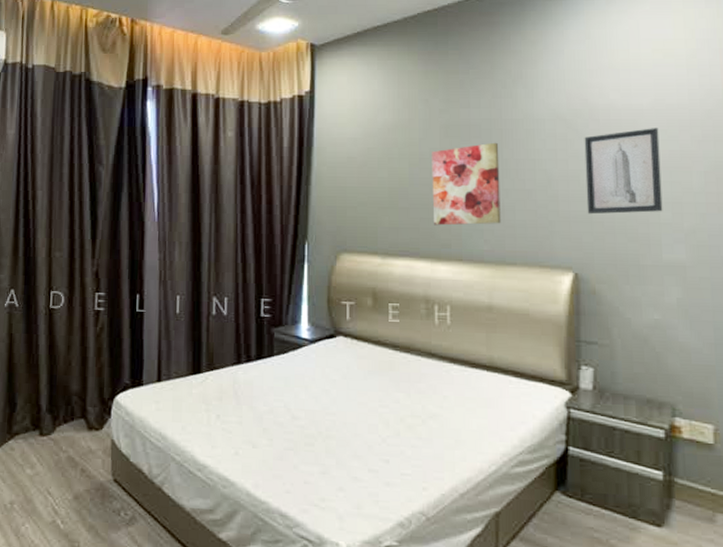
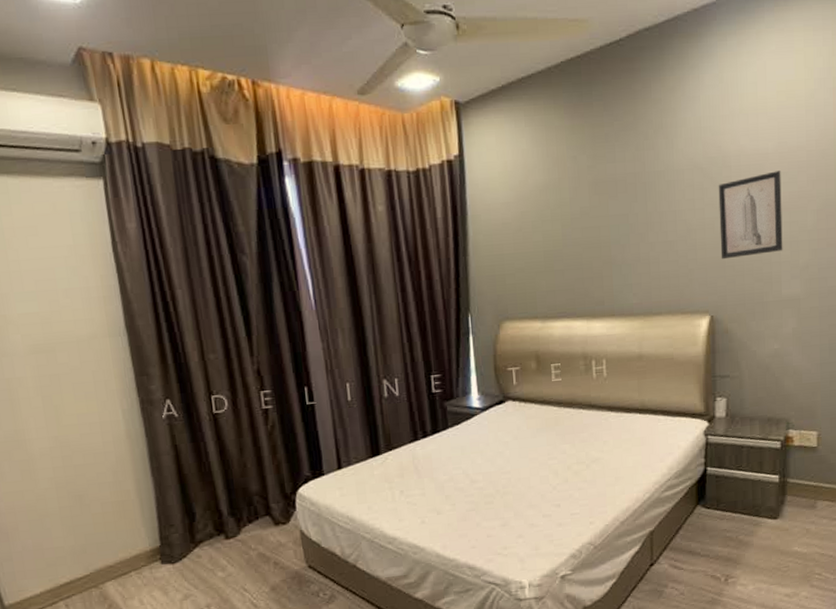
wall art: present [432,142,501,226] -> none [582,196,647,284]

